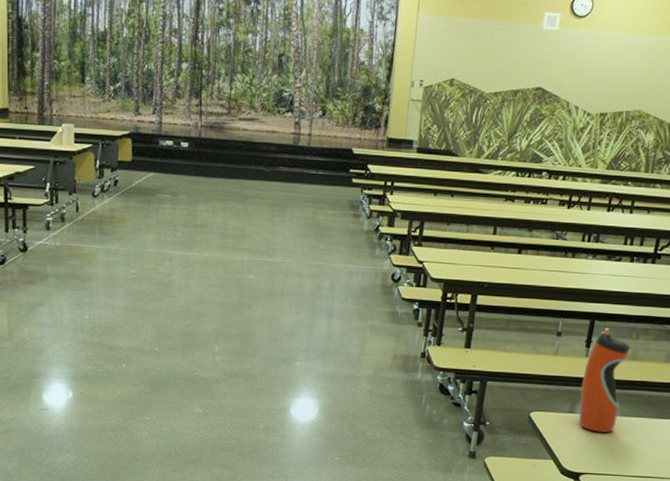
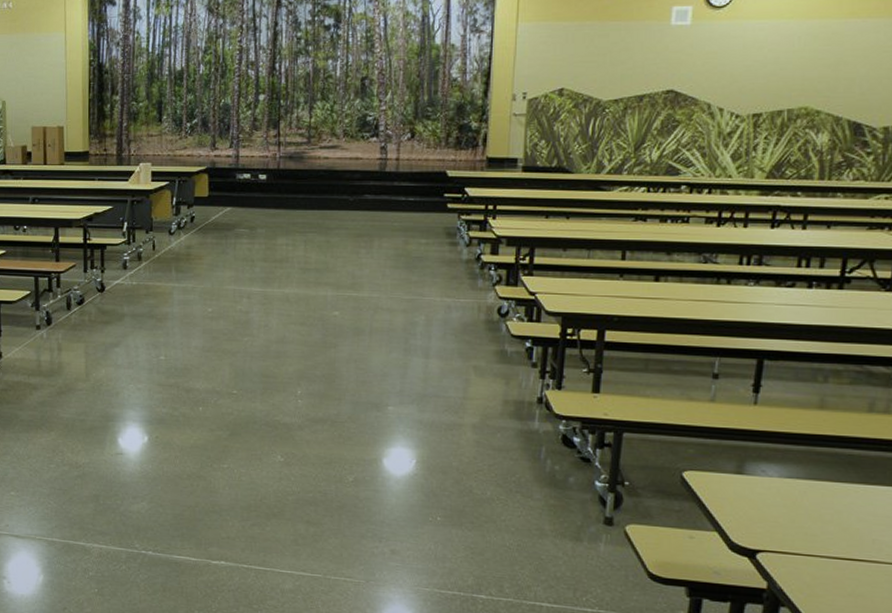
water bottle: present [579,327,630,432] -> none [749,368,816,500]

